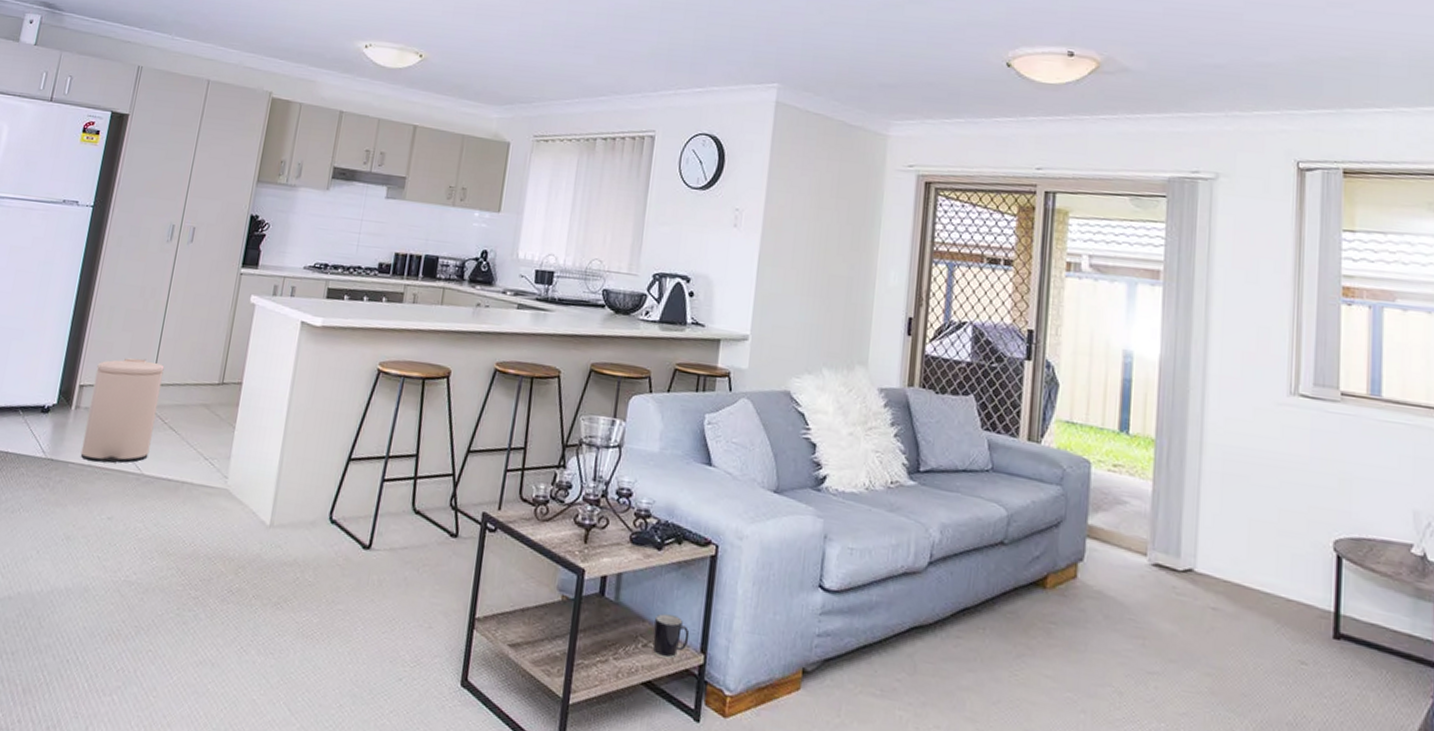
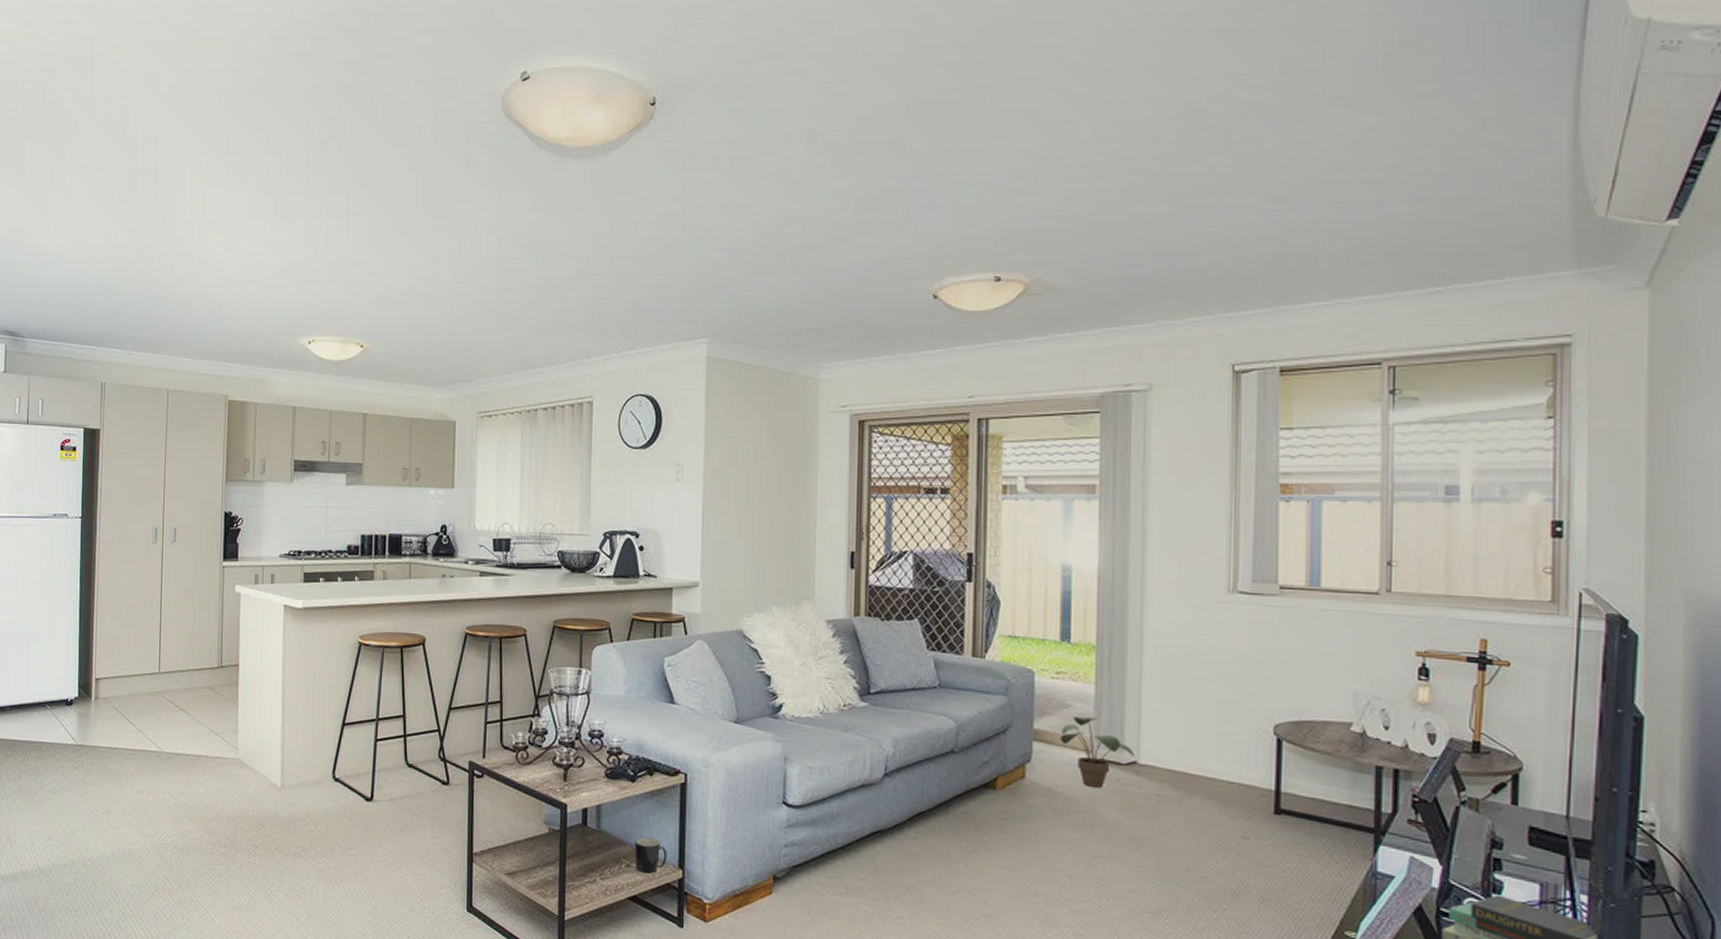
pedal bin: present [80,357,165,463] -> none [106,650,168,745]
potted plant: none [1114,515,1192,595] -> present [1060,716,1135,788]

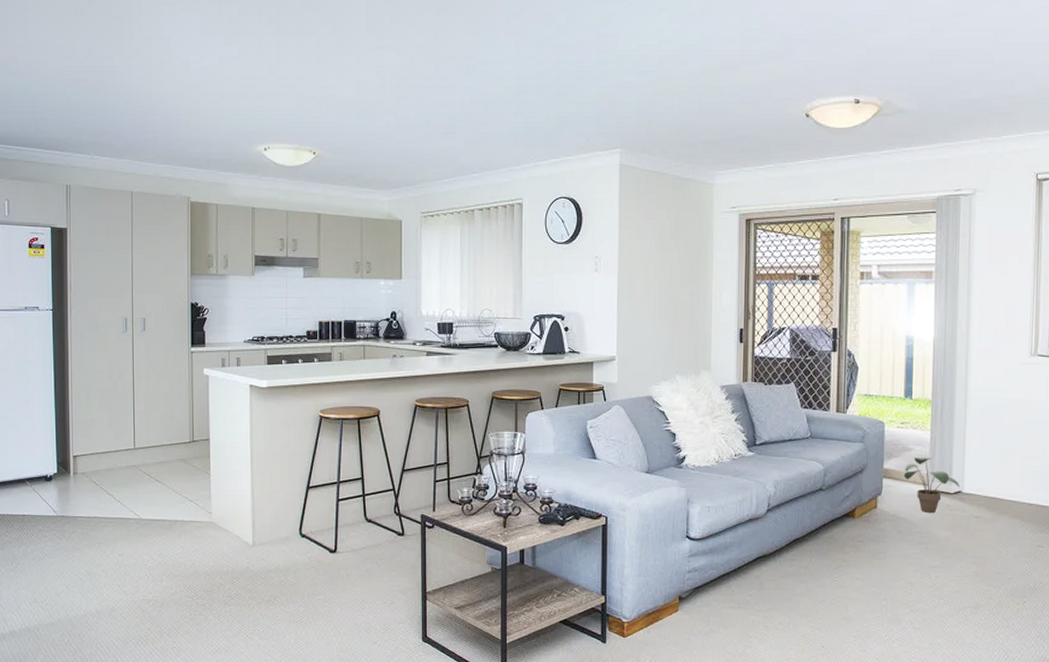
mug: present [634,837,667,877] -> none [565,571,592,603]

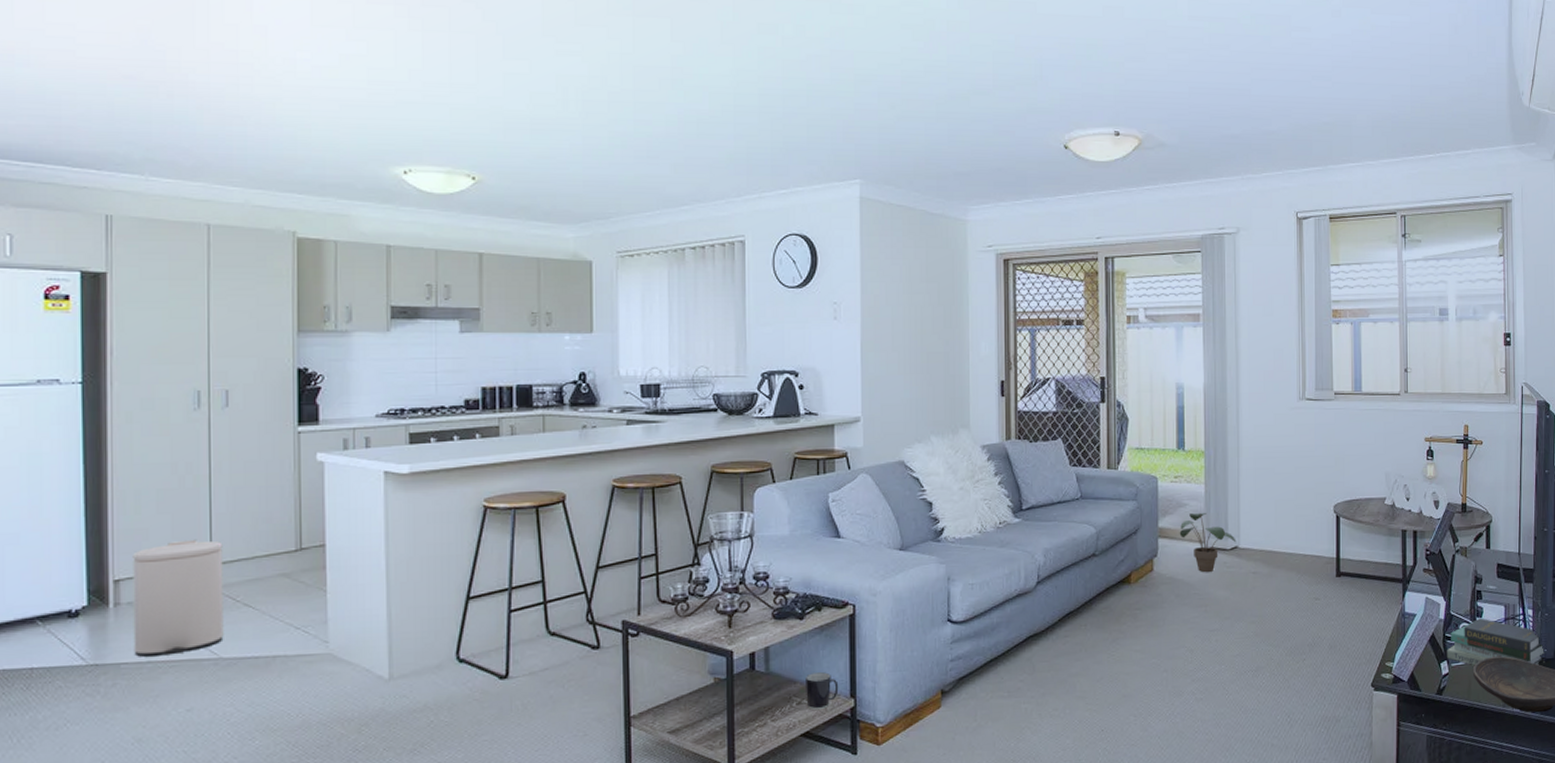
pedal bin: none [85,429,143,514] -> present [133,539,224,657]
mug: none [565,571,592,603] -> present [806,672,839,711]

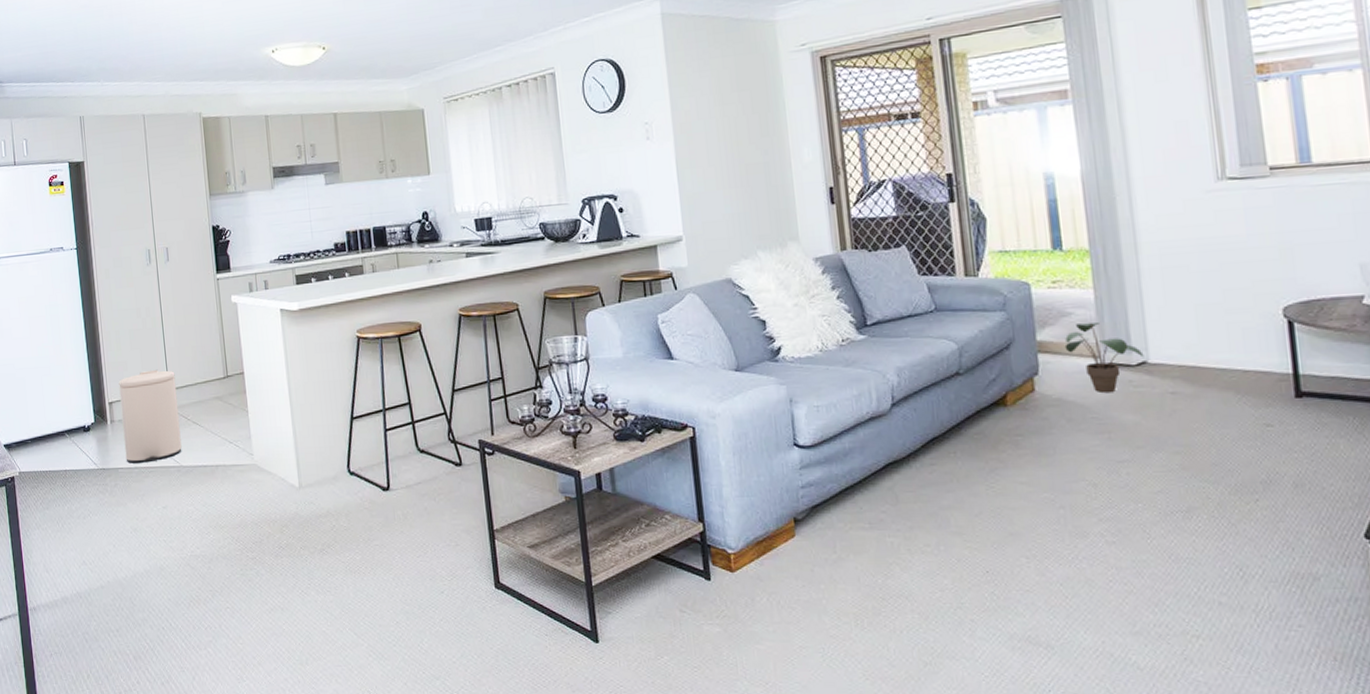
mug: present [806,672,839,711] -> none [652,495,686,533]

